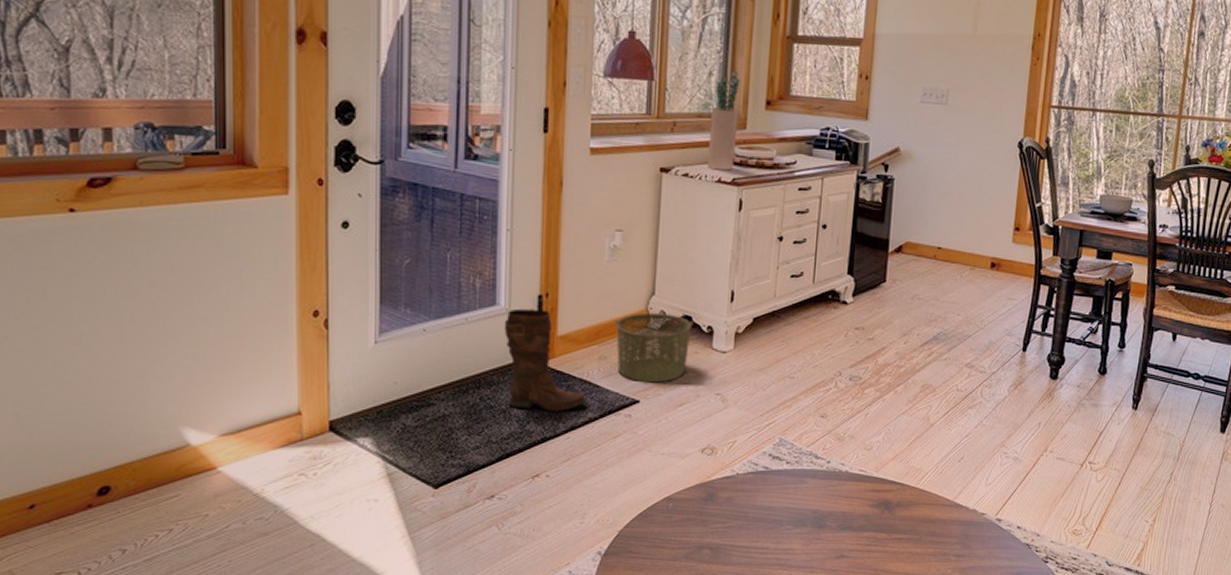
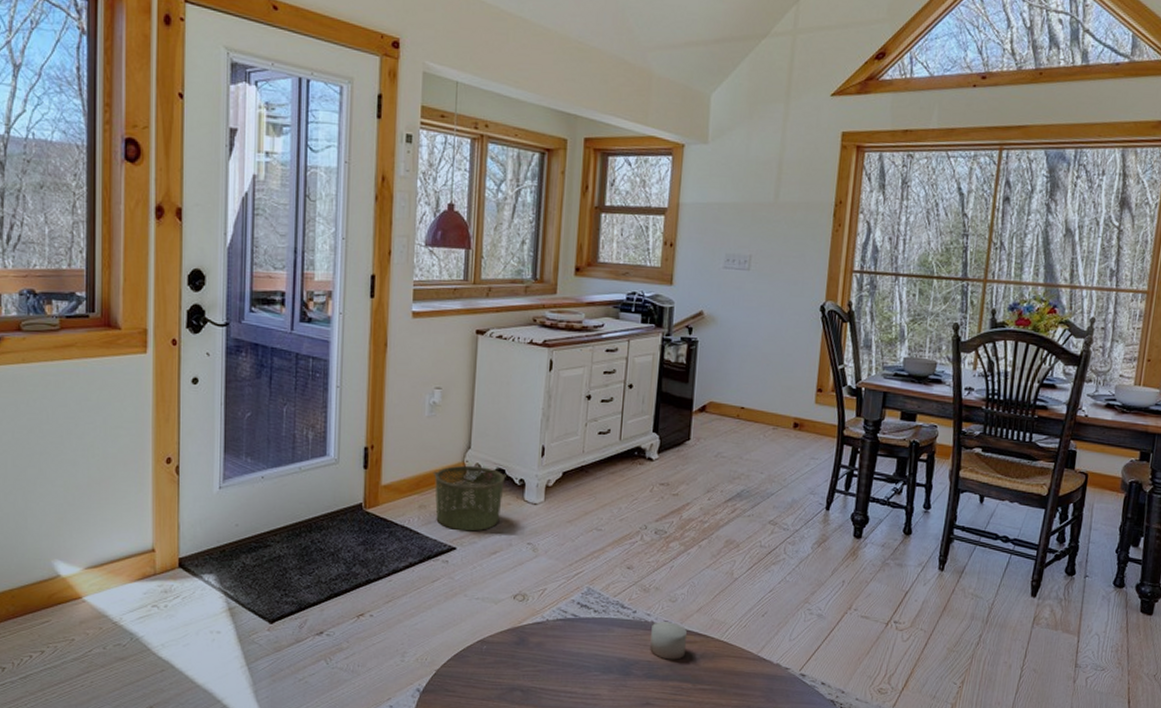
boot: present [504,308,587,411] -> none [333,459,408,556]
vase: present [708,67,740,171] -> none [520,236,551,333]
candle: none [844,471,883,510] -> present [650,622,688,660]

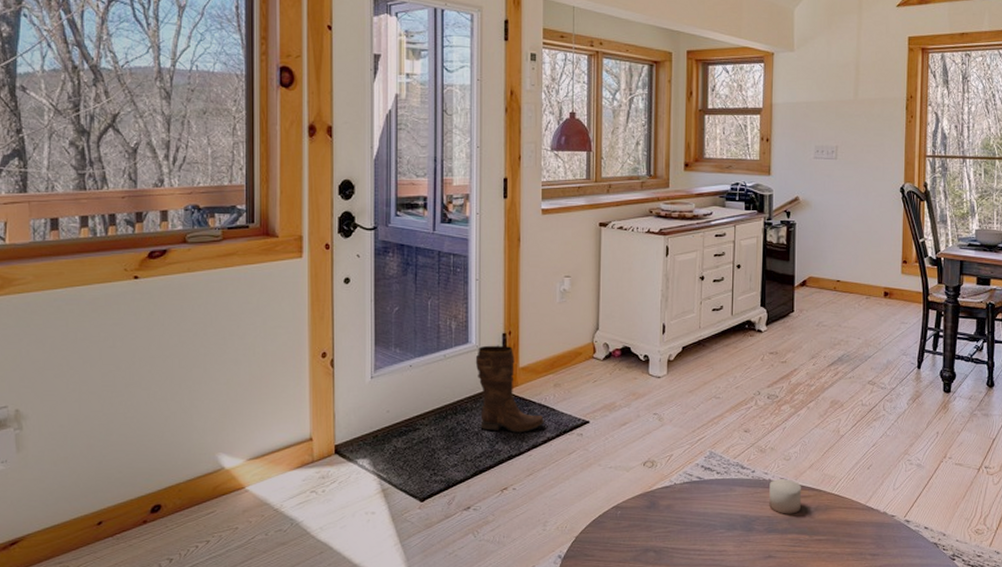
boot: none [333,459,408,556] -> present [475,345,545,433]
basket: present [433,465,506,532] -> none [565,345,632,406]

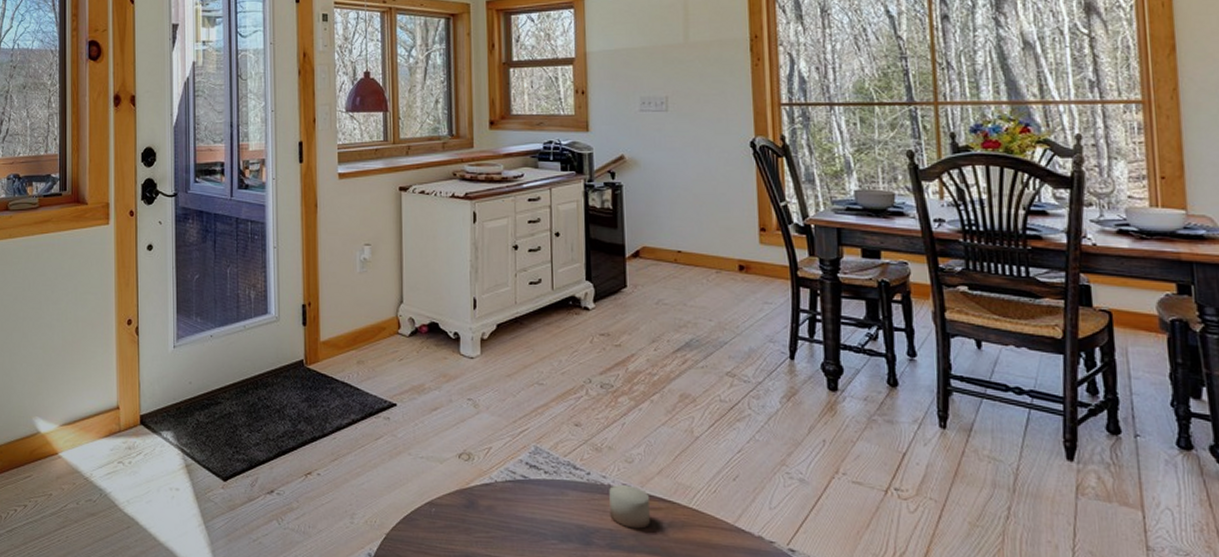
boot: present [475,345,545,433] -> none [275,316,349,413]

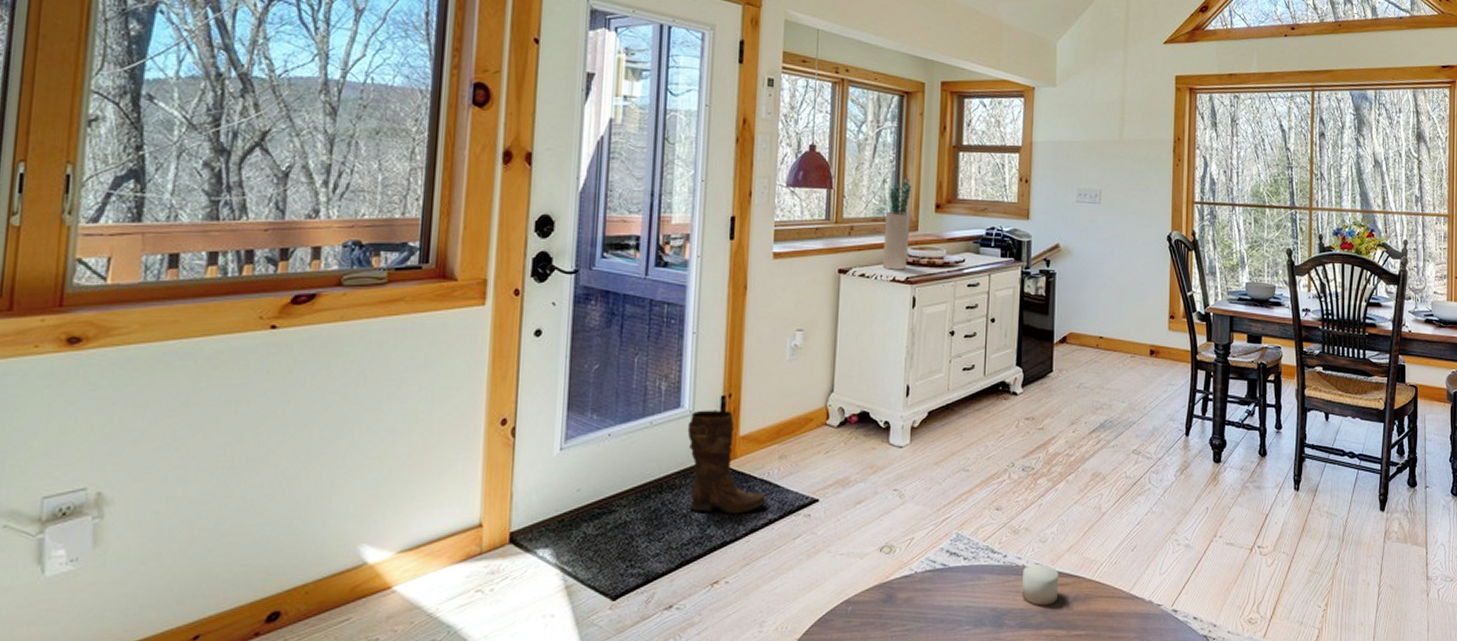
boot: none [275,316,349,413] -> present [687,410,767,514]
vase: none [440,94,466,186] -> present [883,175,912,270]

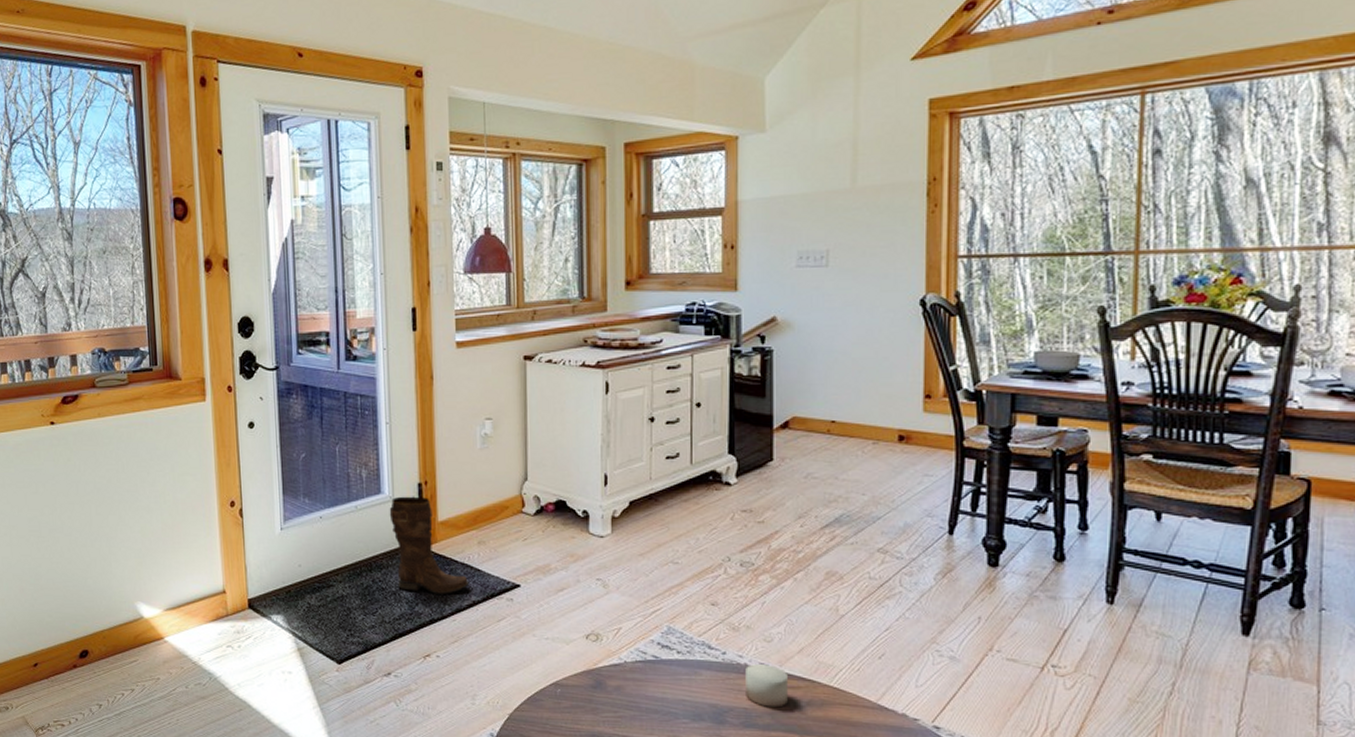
vase: present [883,175,912,270] -> none [569,251,598,354]

